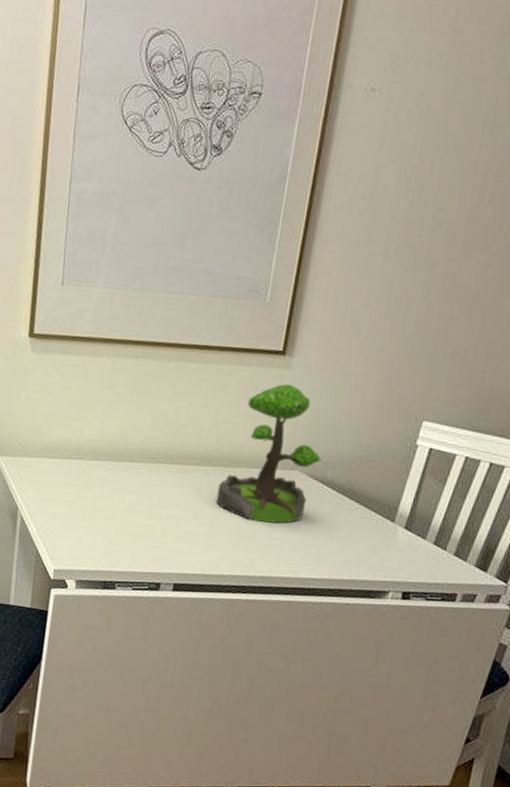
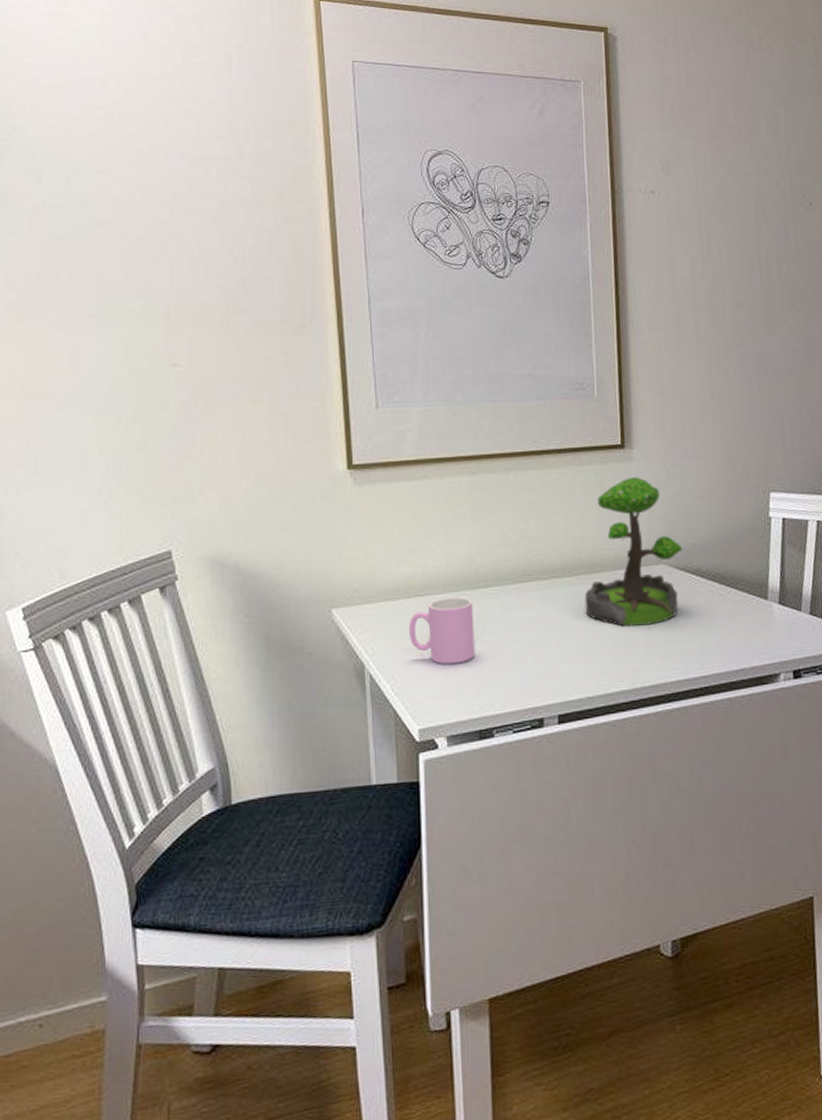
cup: none [58,464,118,523] -> present [409,596,475,665]

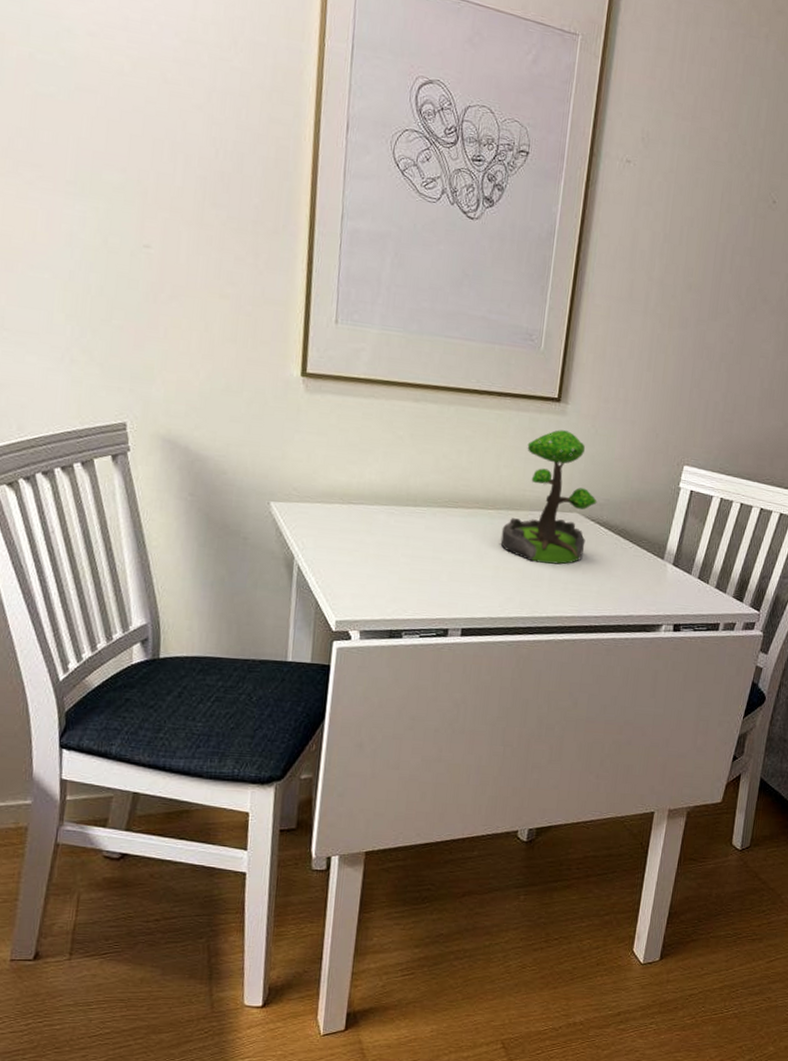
cup: present [409,596,475,665] -> none [338,509,401,570]

